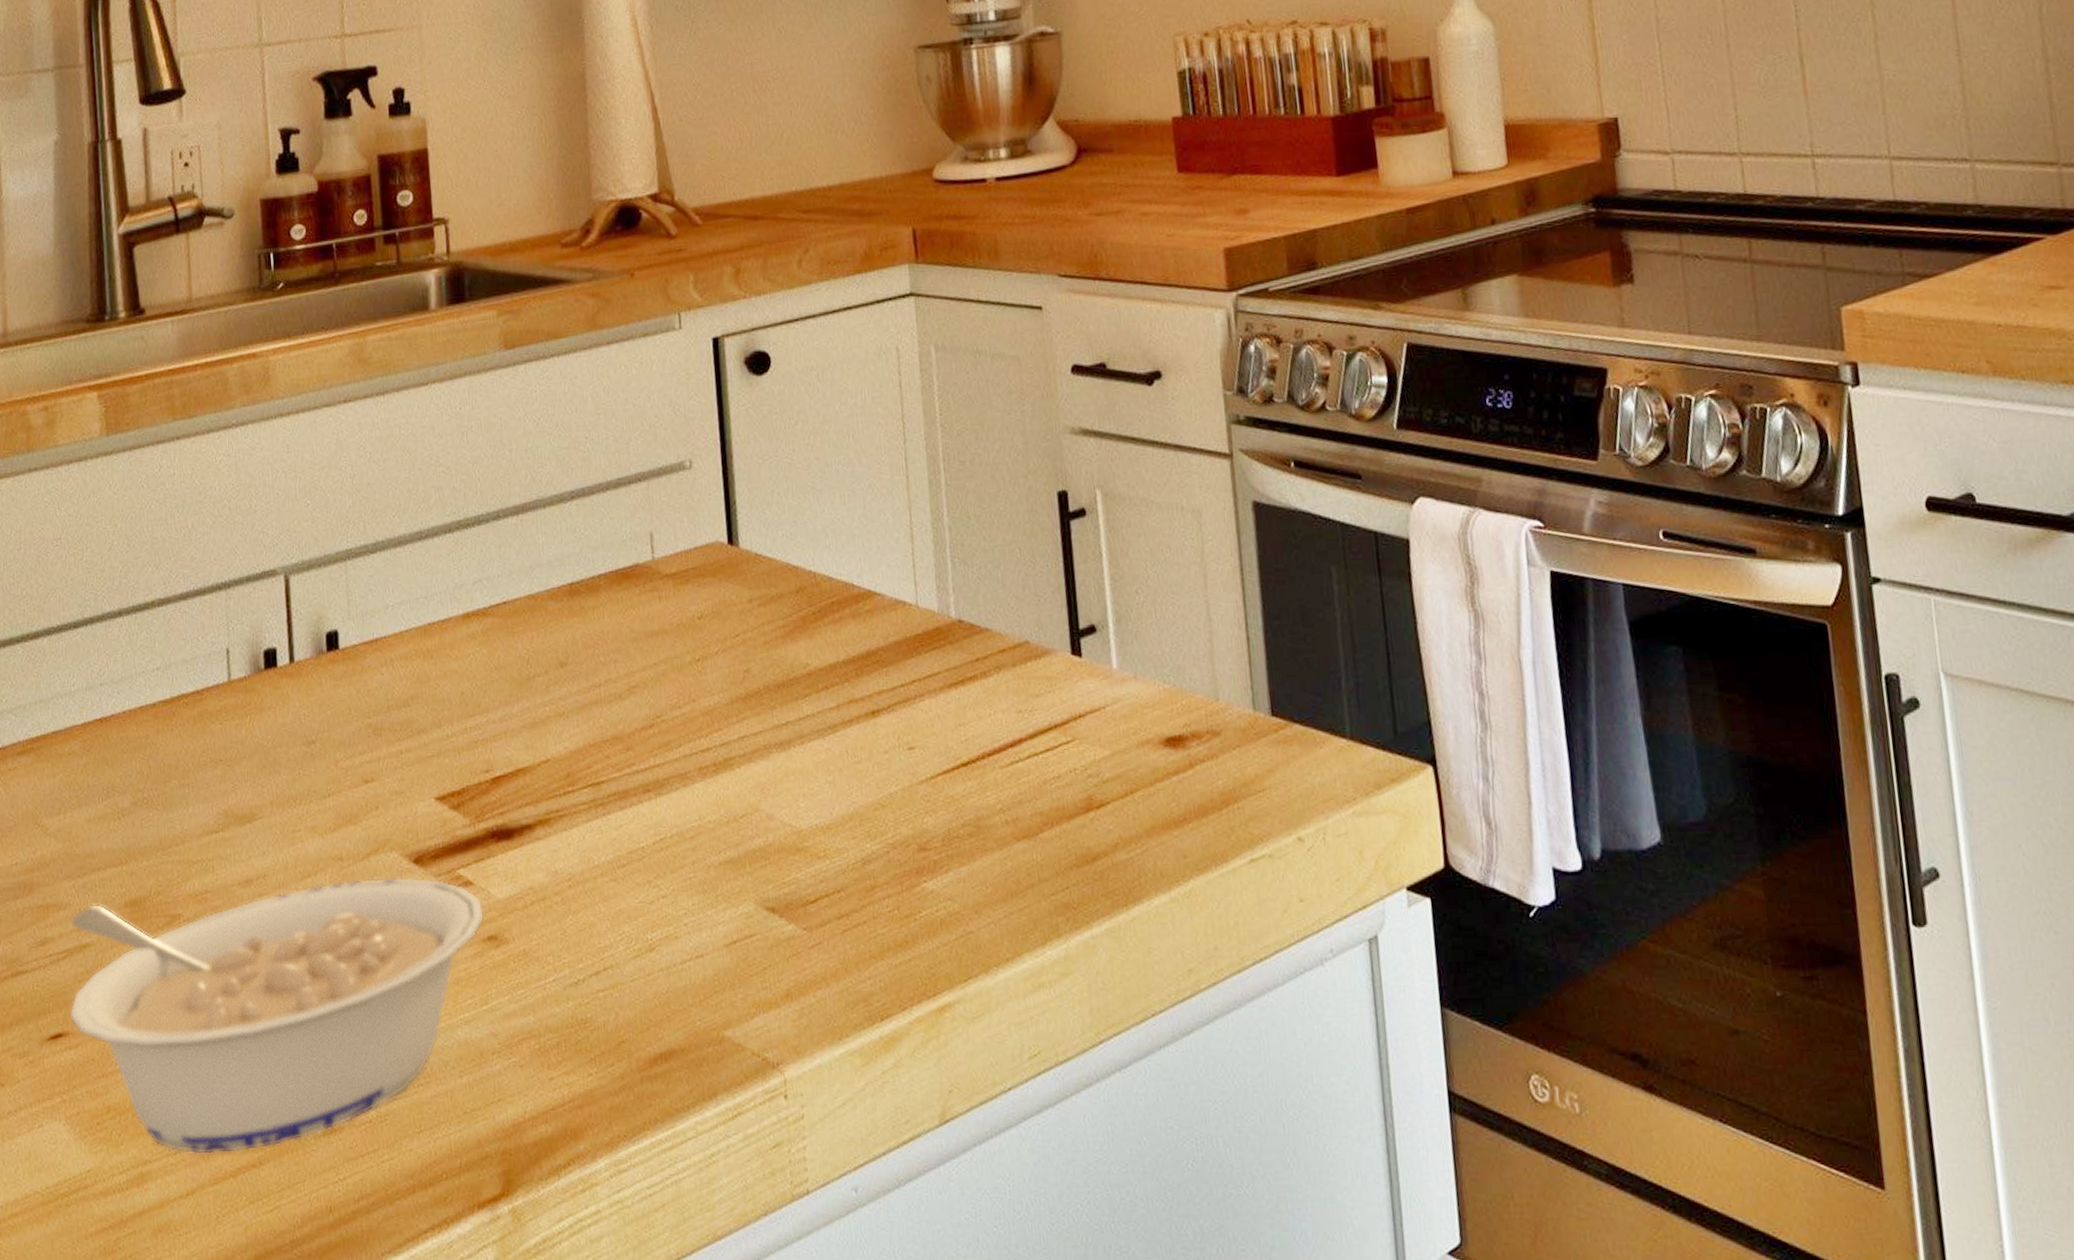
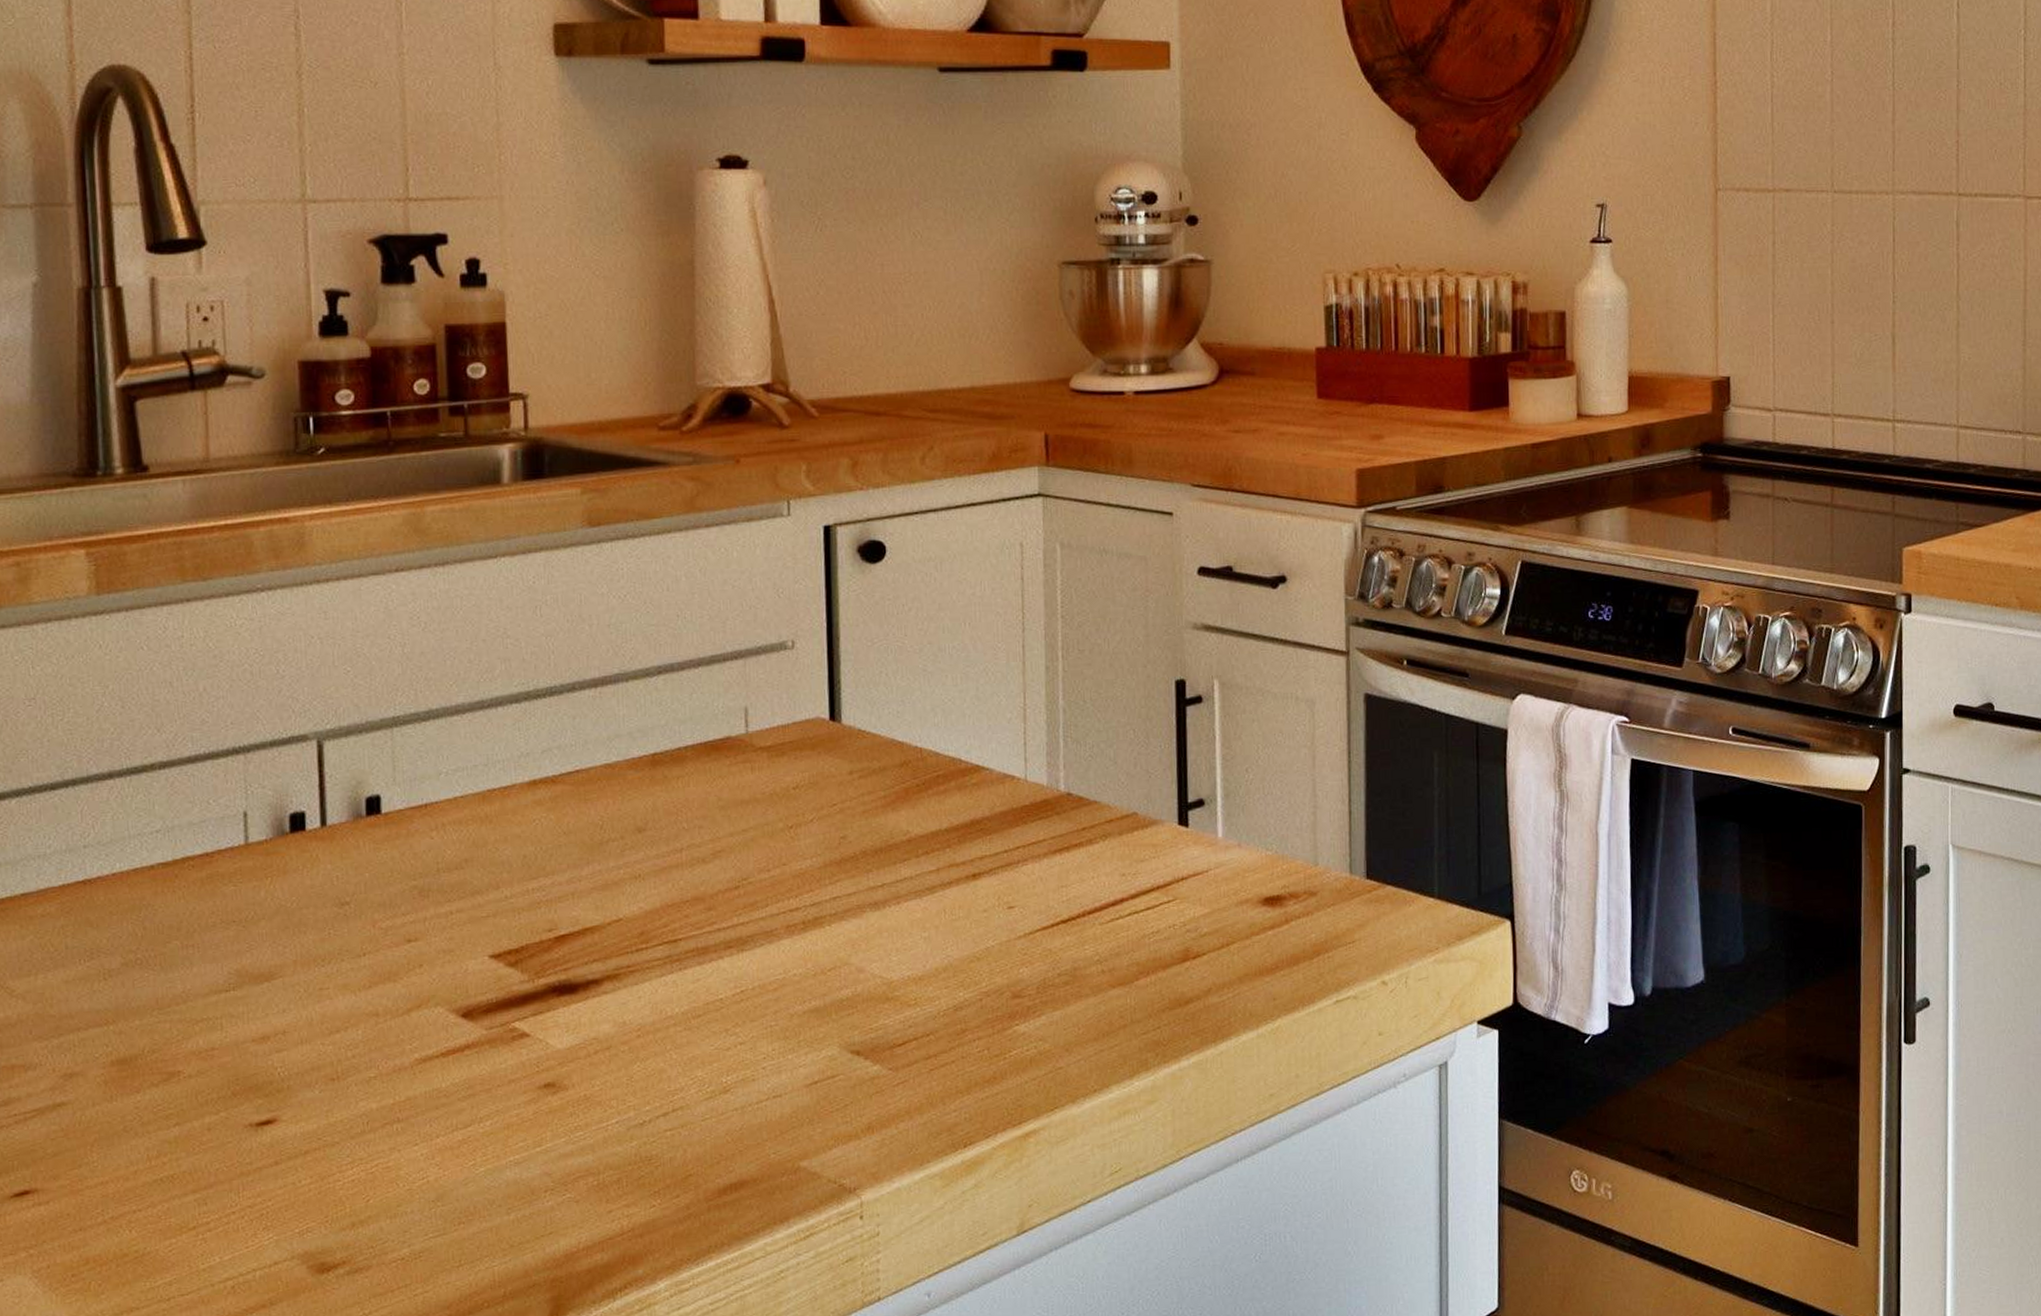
legume: present [69,876,485,1154] -> none [39,1030,542,1299]

